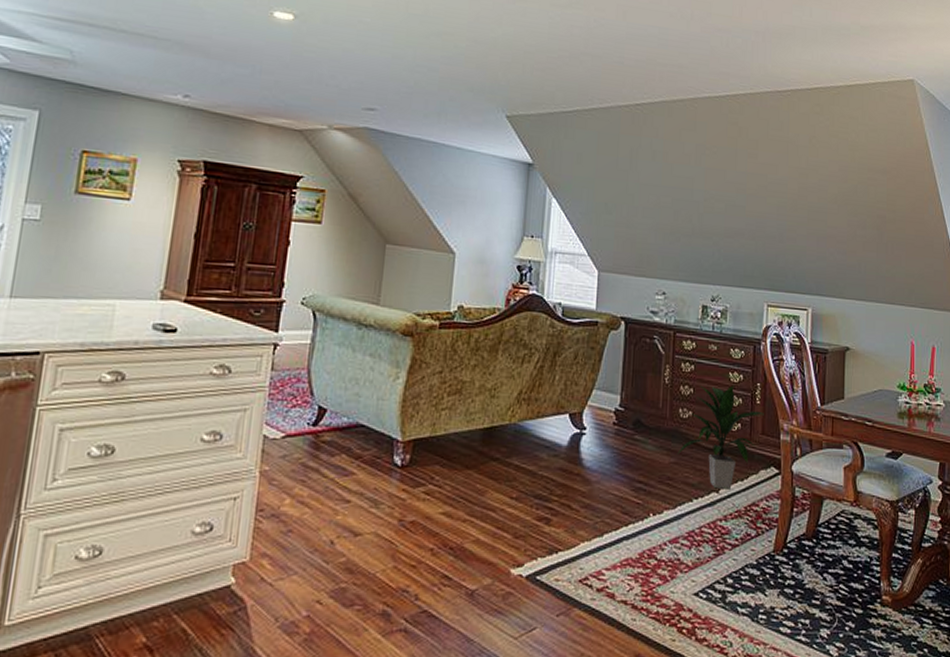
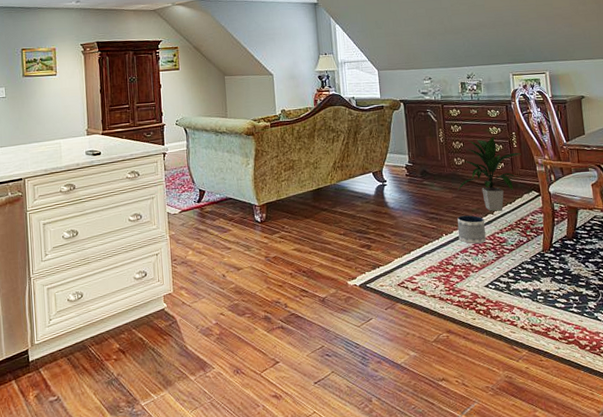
planter: none [669,489,707,533] -> present [457,215,486,244]

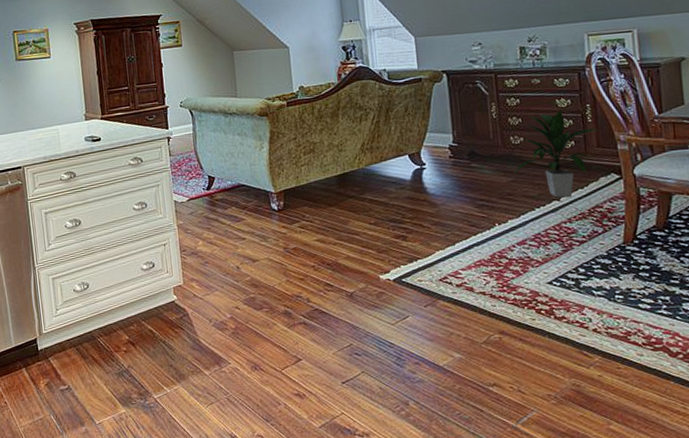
planter: present [457,215,486,244] -> none [513,202,550,235]

